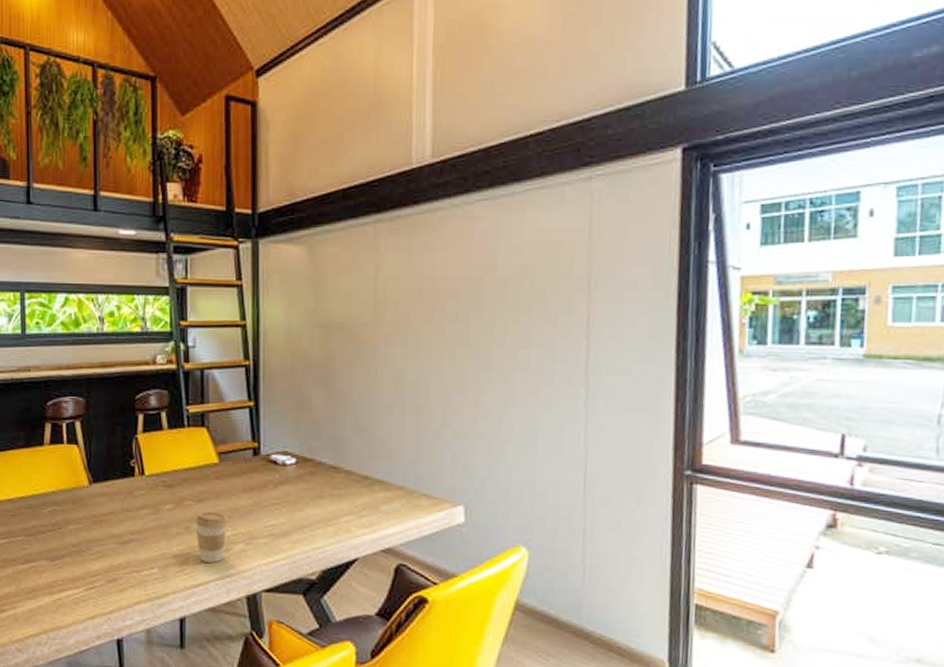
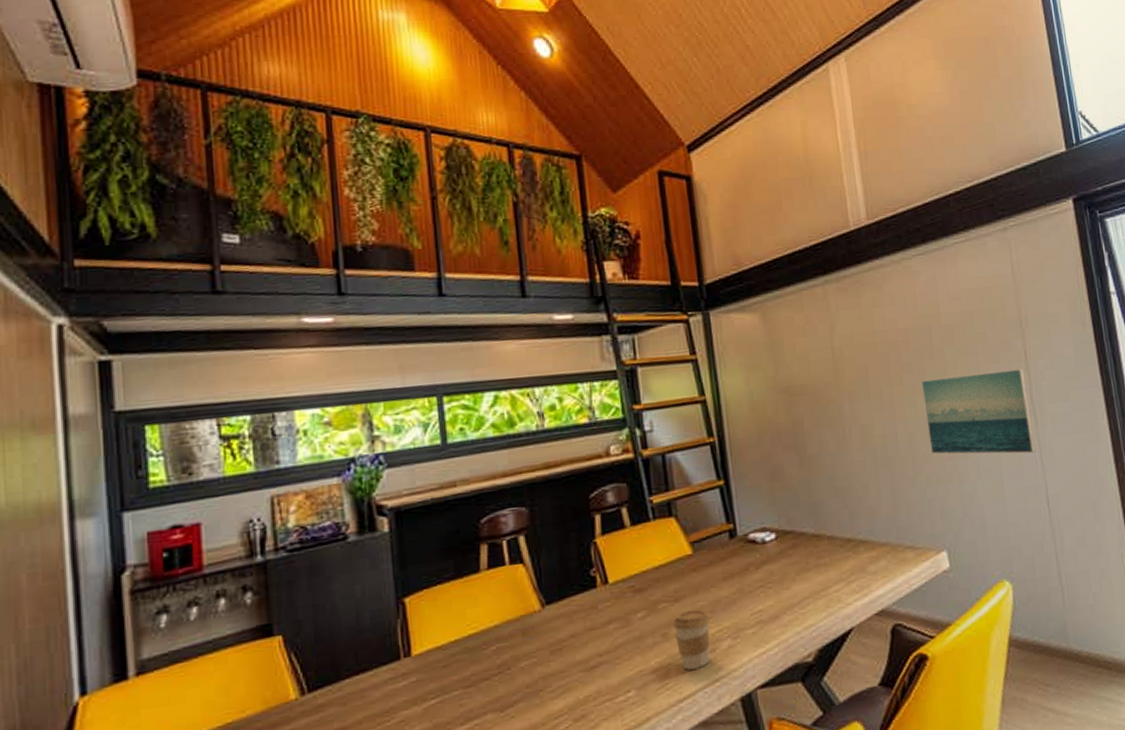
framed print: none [463,332,584,426] -> present [921,369,1037,455]

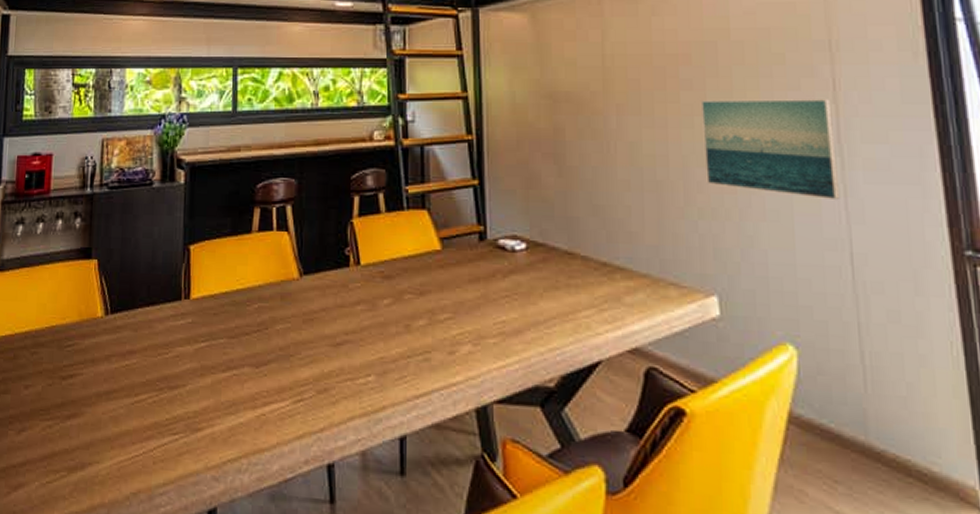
coffee cup: present [673,609,711,670] -> none [416,306,453,368]

